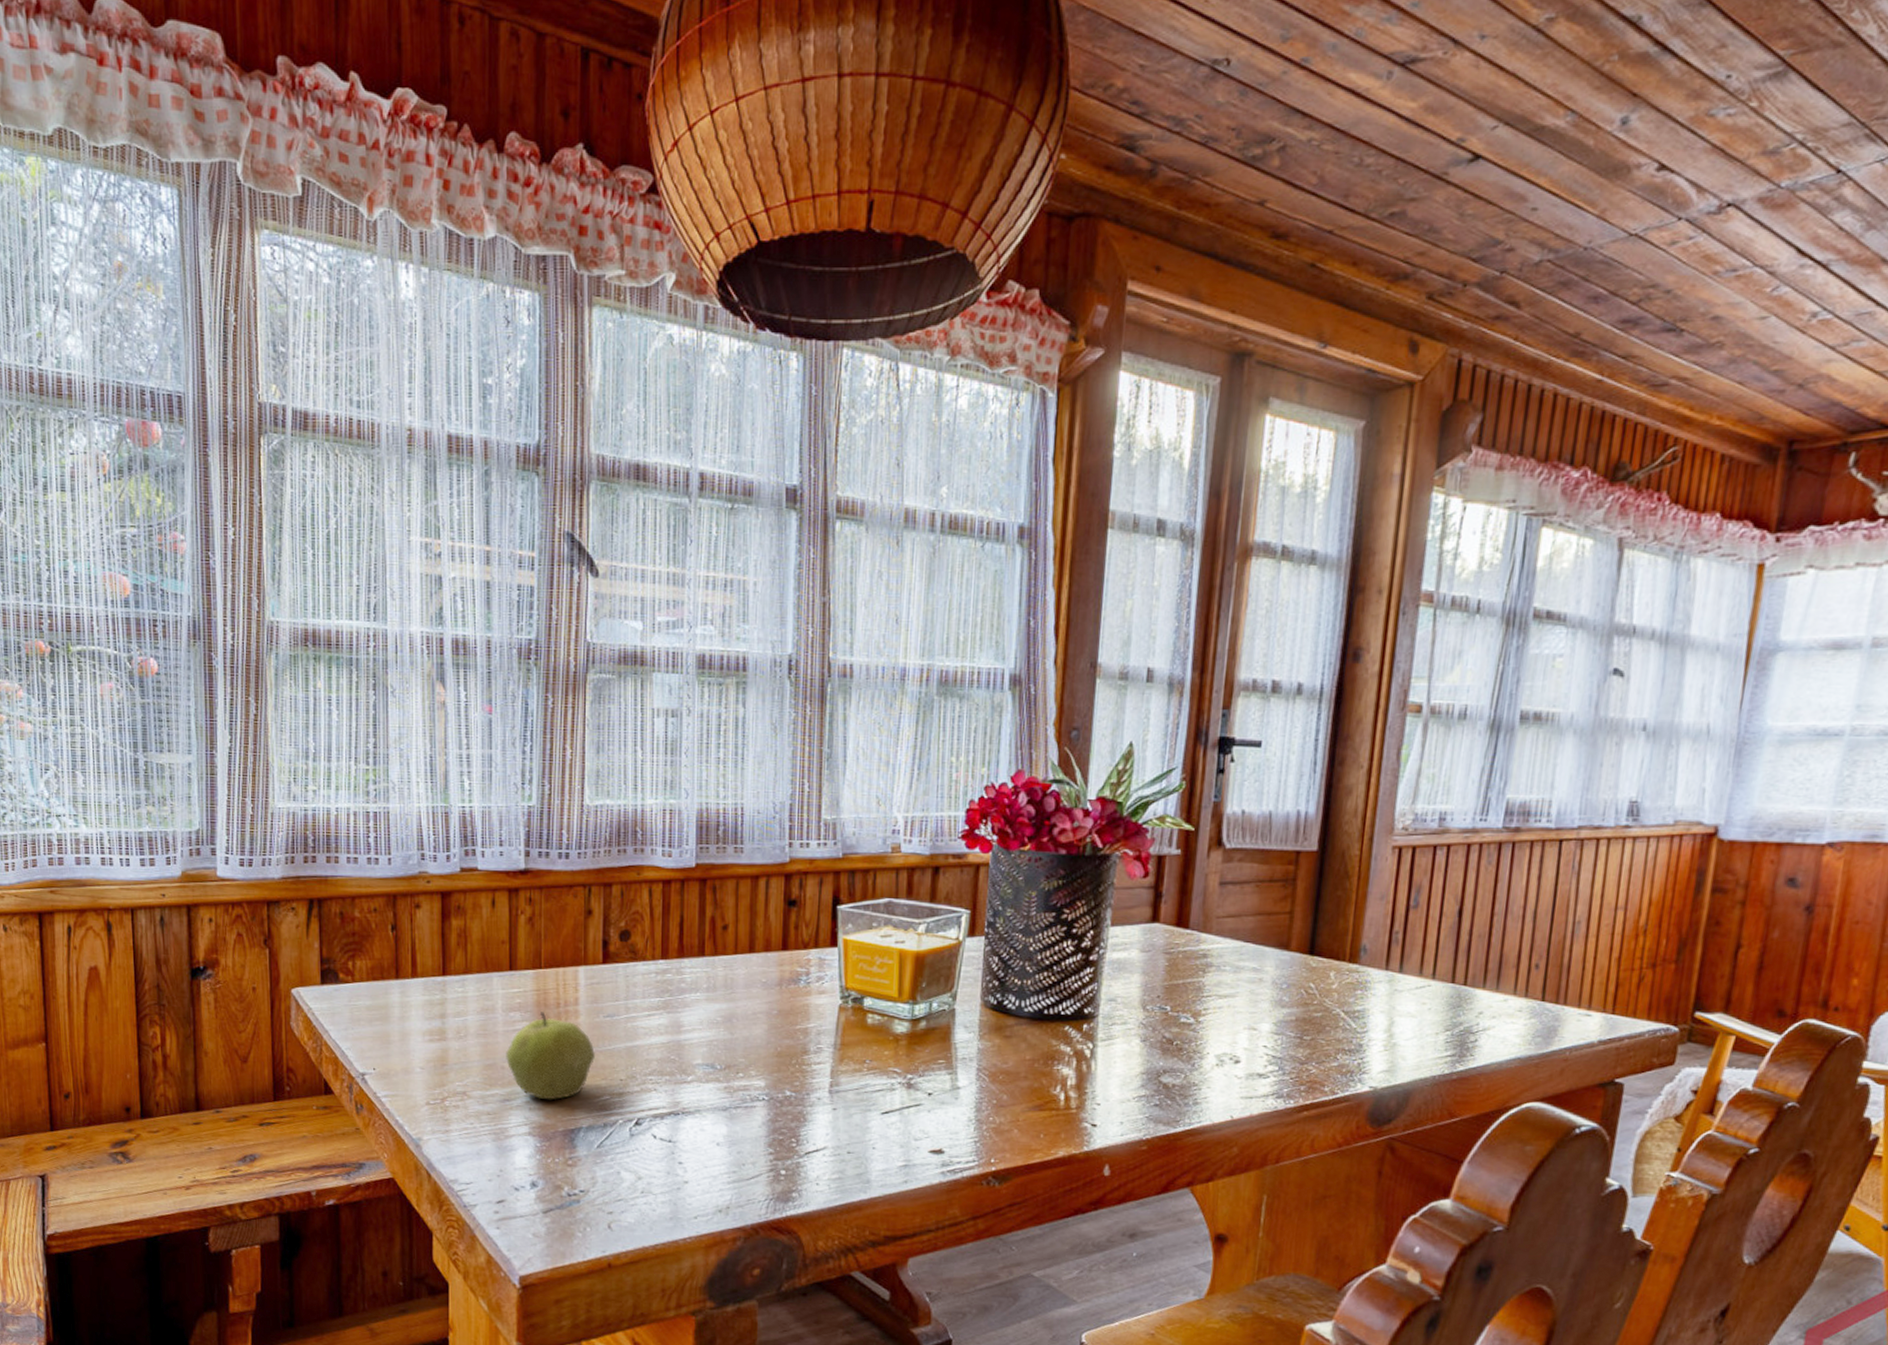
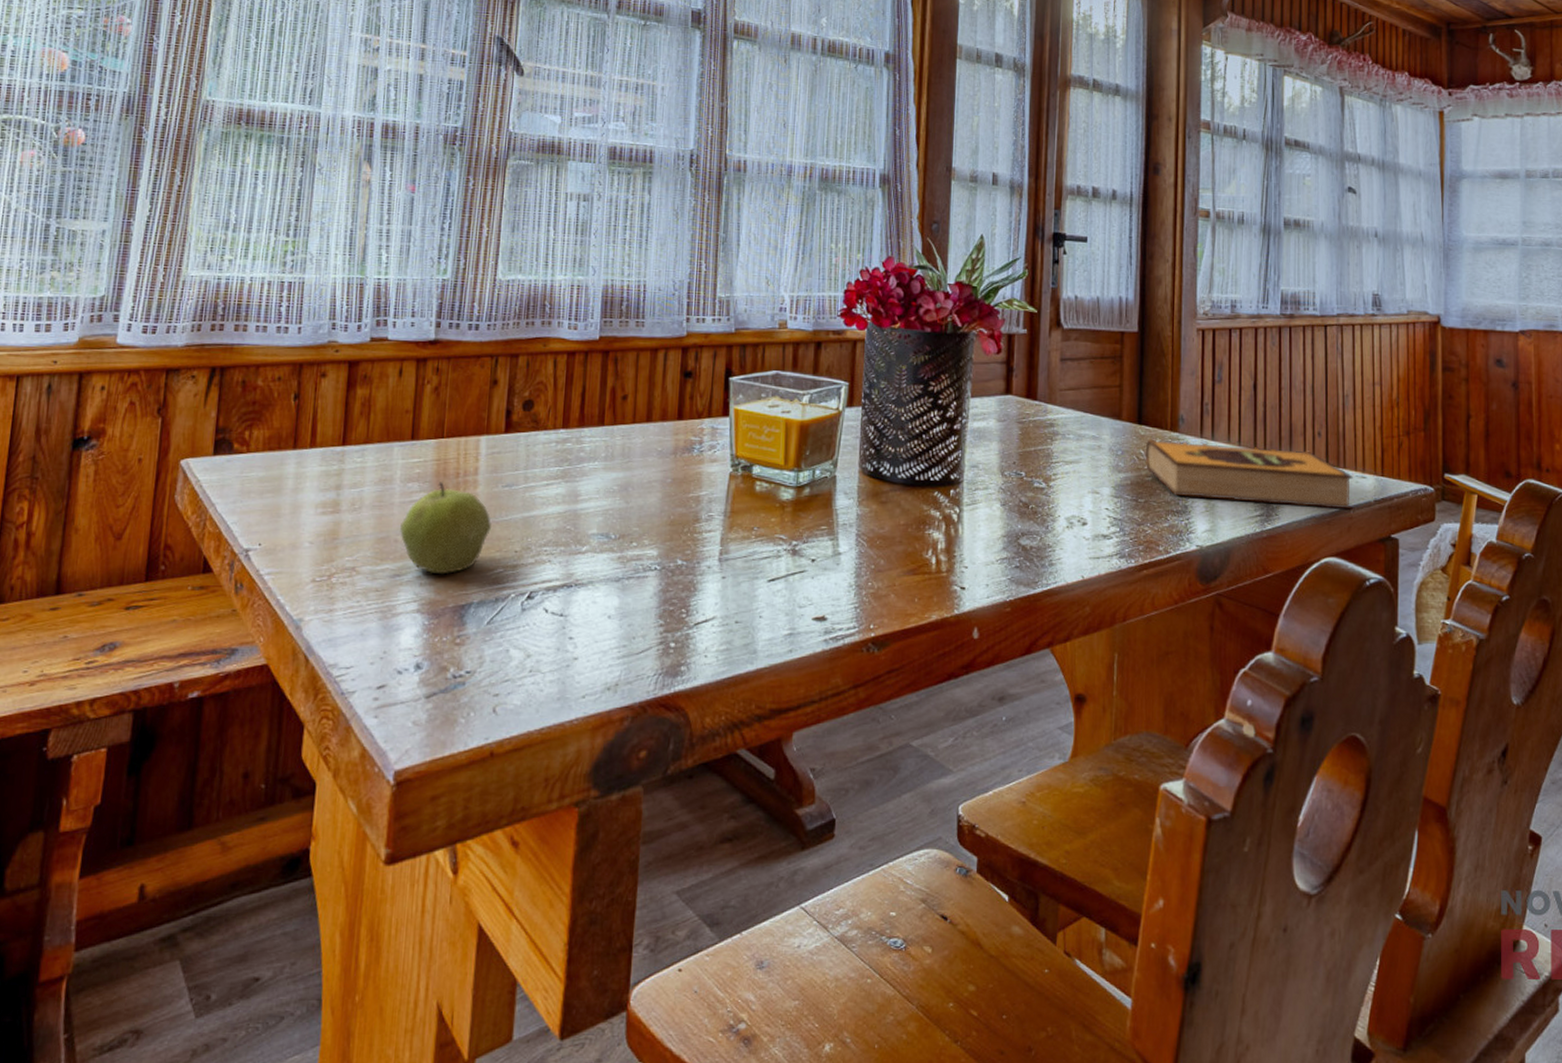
hardback book: none [1314,971,1575,1051] -> present [1145,439,1354,510]

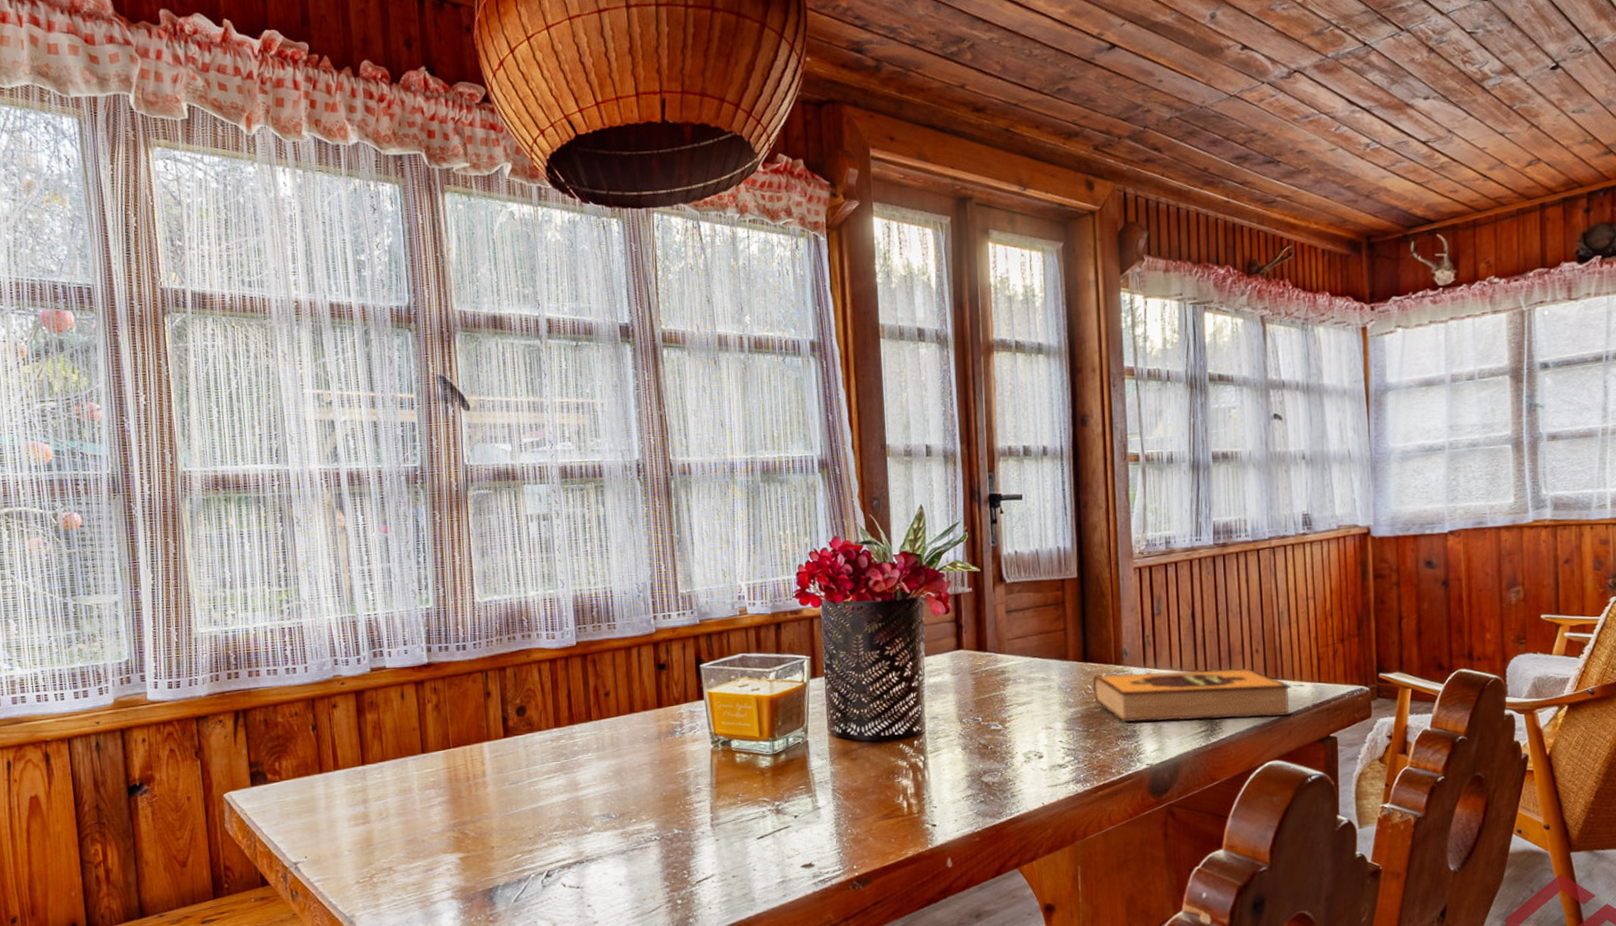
apple: present [400,482,491,575] -> none [425,786,505,866]

